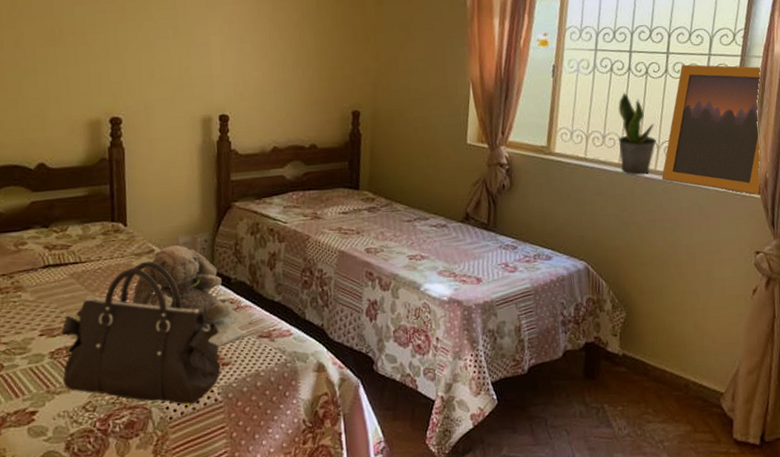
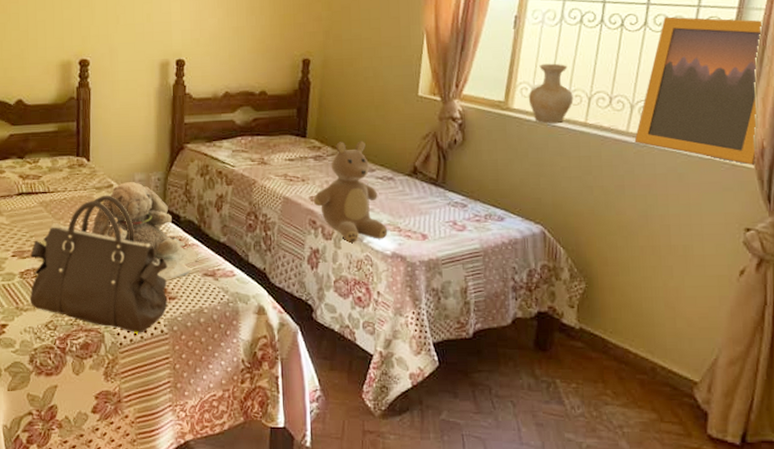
teddy bear: none [369,190,444,293] -> present [313,141,388,244]
vase: none [568,109,608,167] -> present [528,63,574,125]
potted plant: present [618,92,657,176] -> none [585,46,630,137]

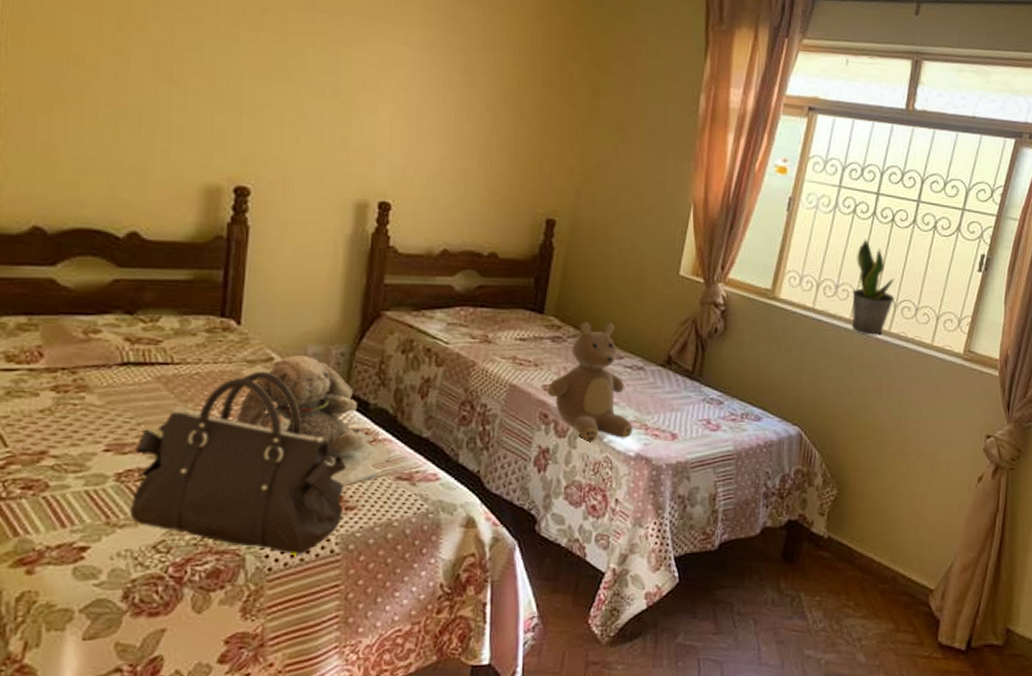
vase: present [528,63,574,125] -> none [796,252,841,319]
potted plant: none [585,46,630,137] -> present [851,239,895,336]
picture frame: present [634,16,764,165] -> none [895,216,1017,373]

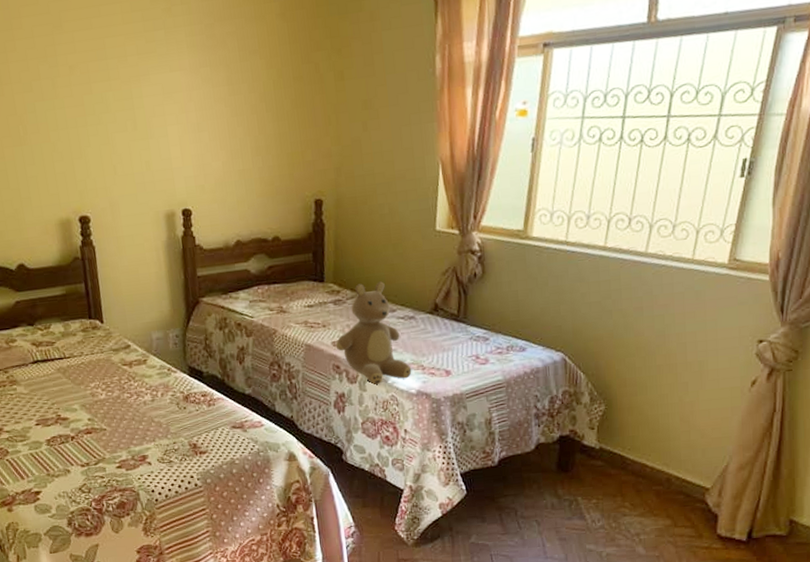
shoulder bag: present [129,371,346,554] -> none [54,356,199,488]
stuffed animal: present [235,356,391,484] -> none [113,341,225,435]
potted plant: present [851,239,895,336] -> none [604,165,649,260]

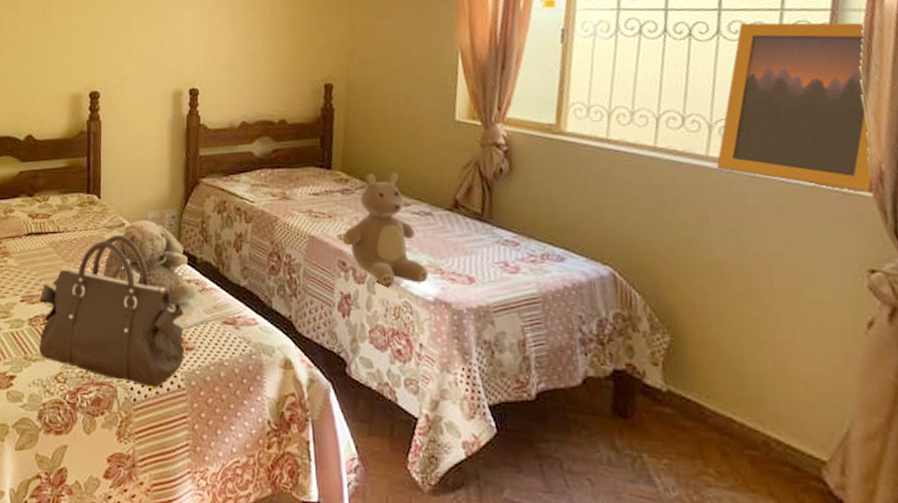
shoulder bag: none [54,356,199,488] -> present [38,234,185,387]
stuffed animal: none [113,341,225,435] -> present [102,220,217,328]
picture frame: none [653,126,784,277] -> present [716,22,875,193]

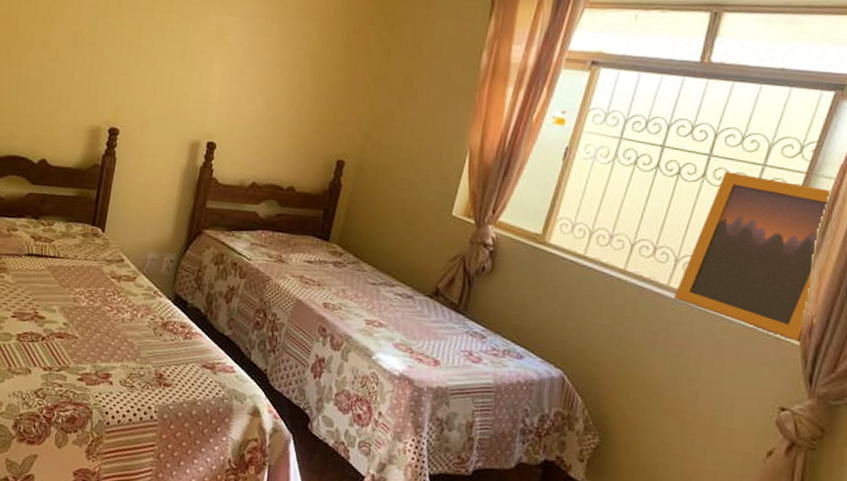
shoulder bag: present [38,234,185,387] -> none [22,268,167,415]
stuffed animal: present [102,220,217,328] -> none [95,259,200,365]
teddy bear: present [341,172,429,288] -> none [326,251,400,359]

